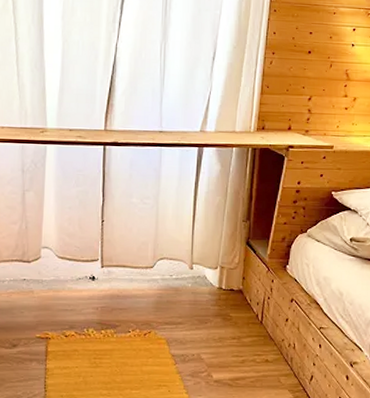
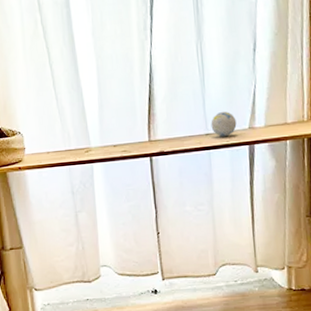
decorative ball: none [165,111,190,137] -> present [211,111,237,137]

